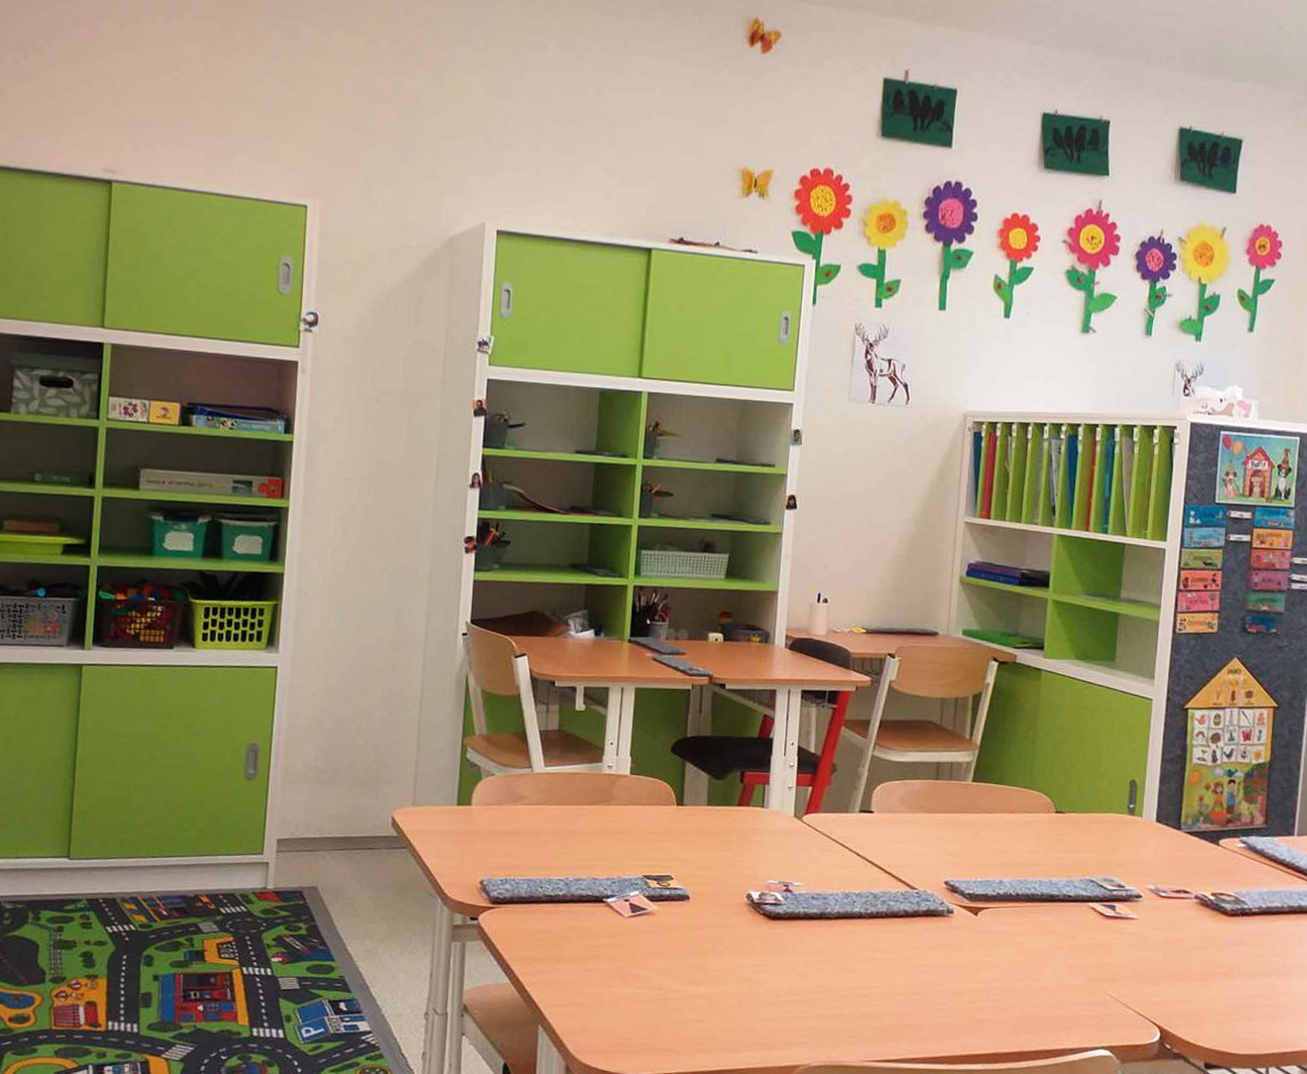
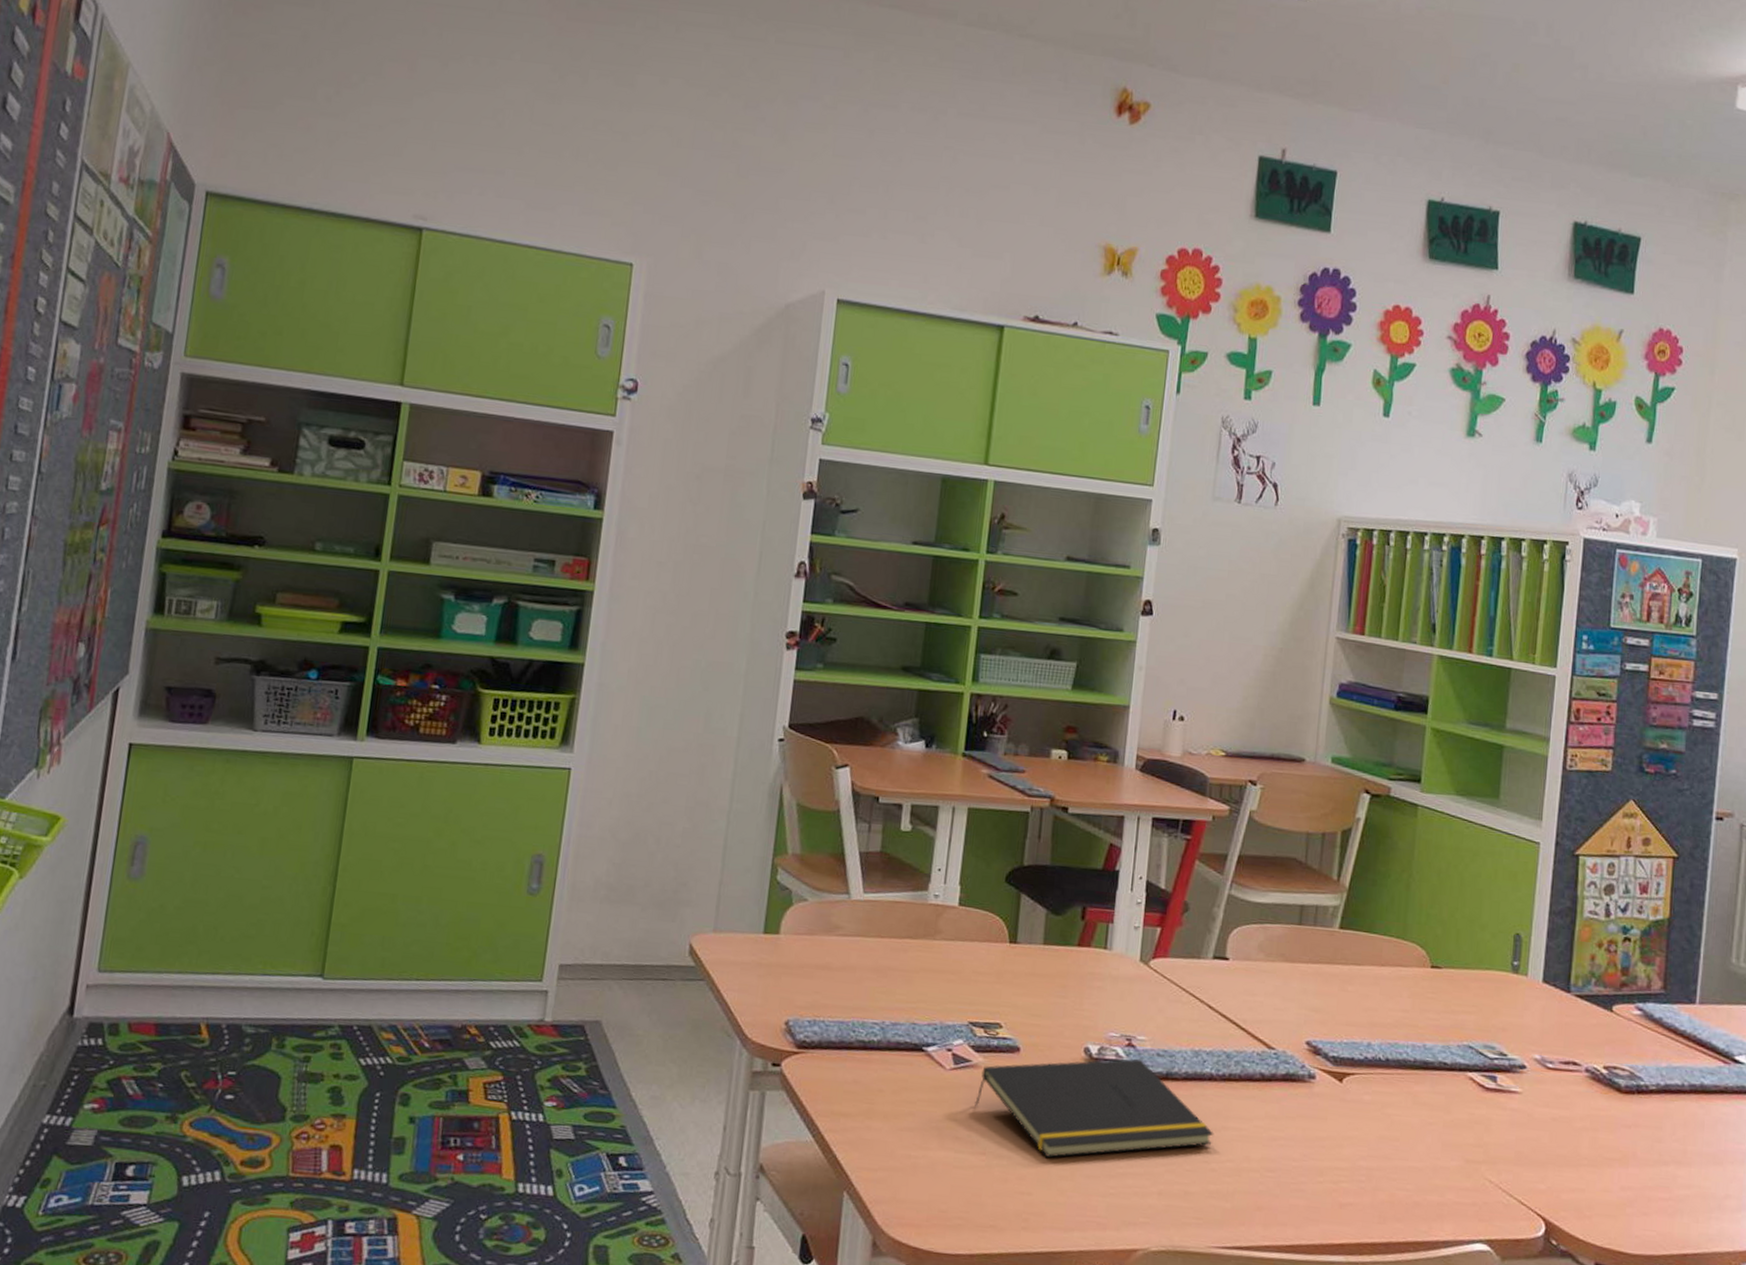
notepad: none [651,902,865,990] -> present [975,1058,1214,1158]

